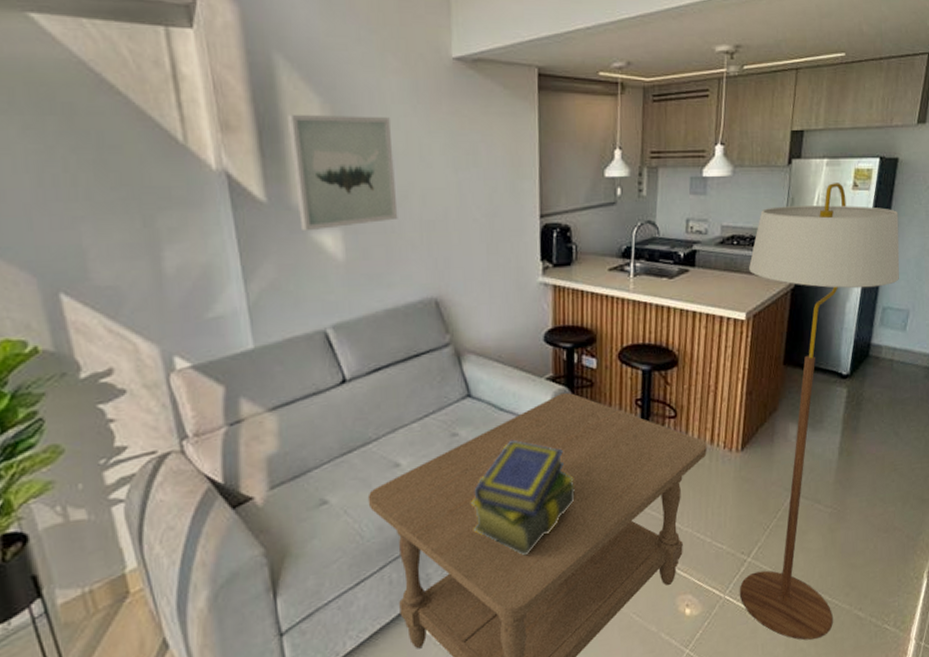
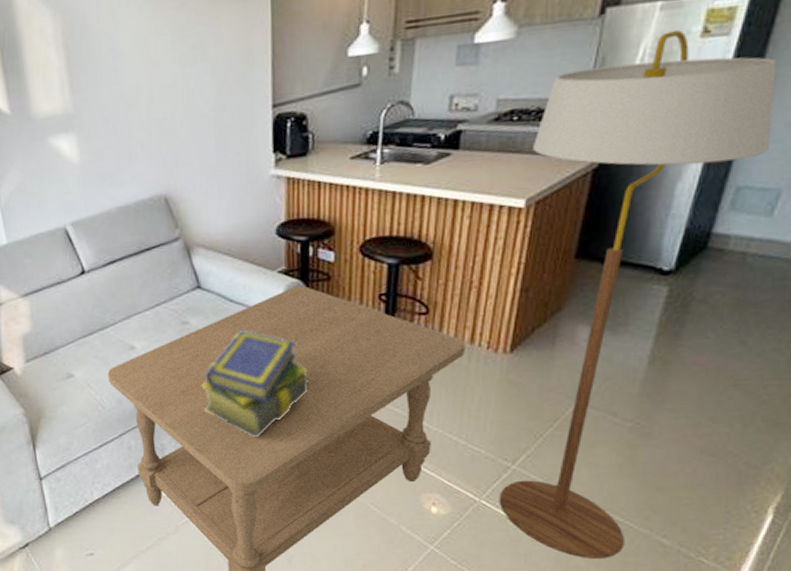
wall art: present [288,114,398,232] -> none [24,20,127,138]

